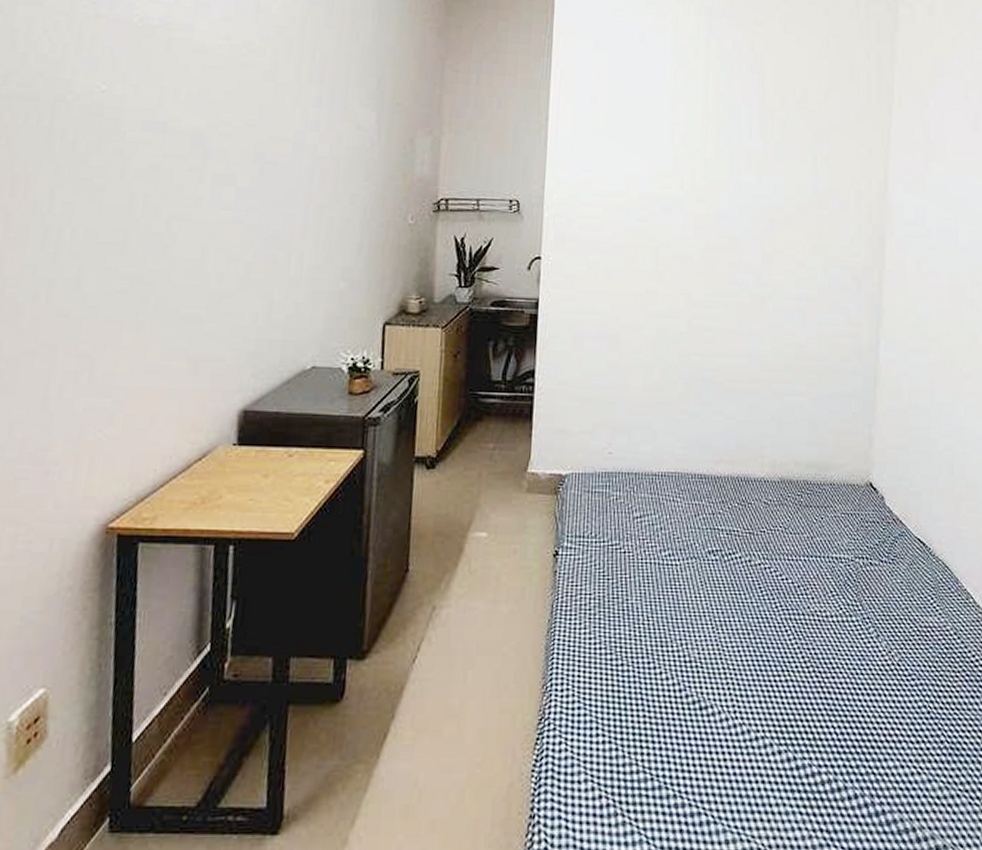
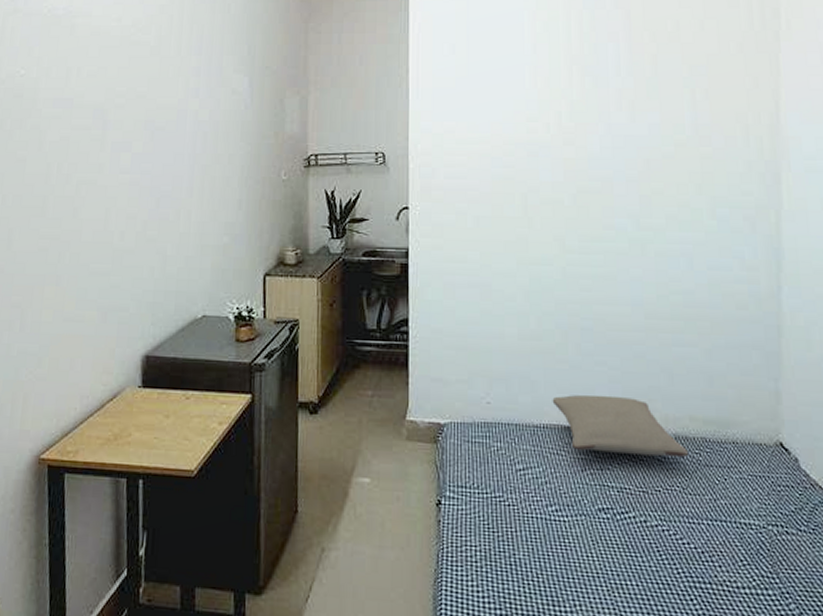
pillow: none [671,443,792,500] -> present [552,394,689,457]

